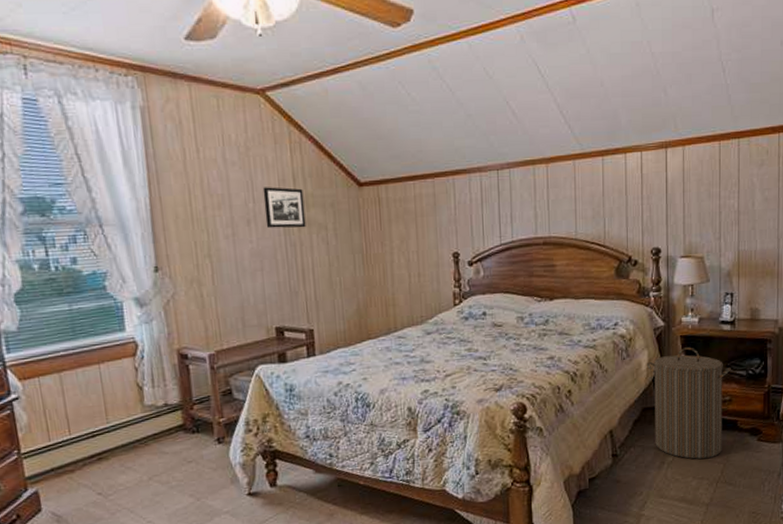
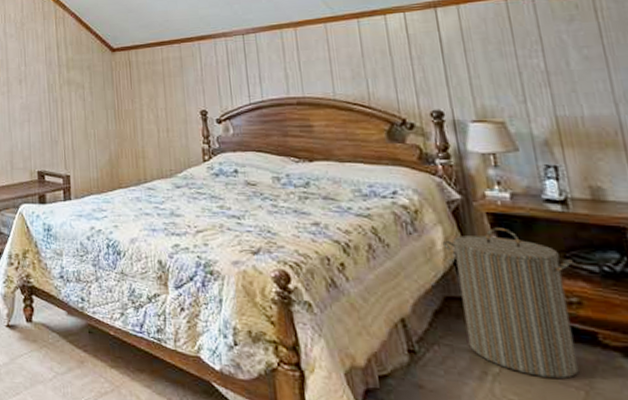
picture frame: present [262,187,306,229] -> none [33,53,66,87]

